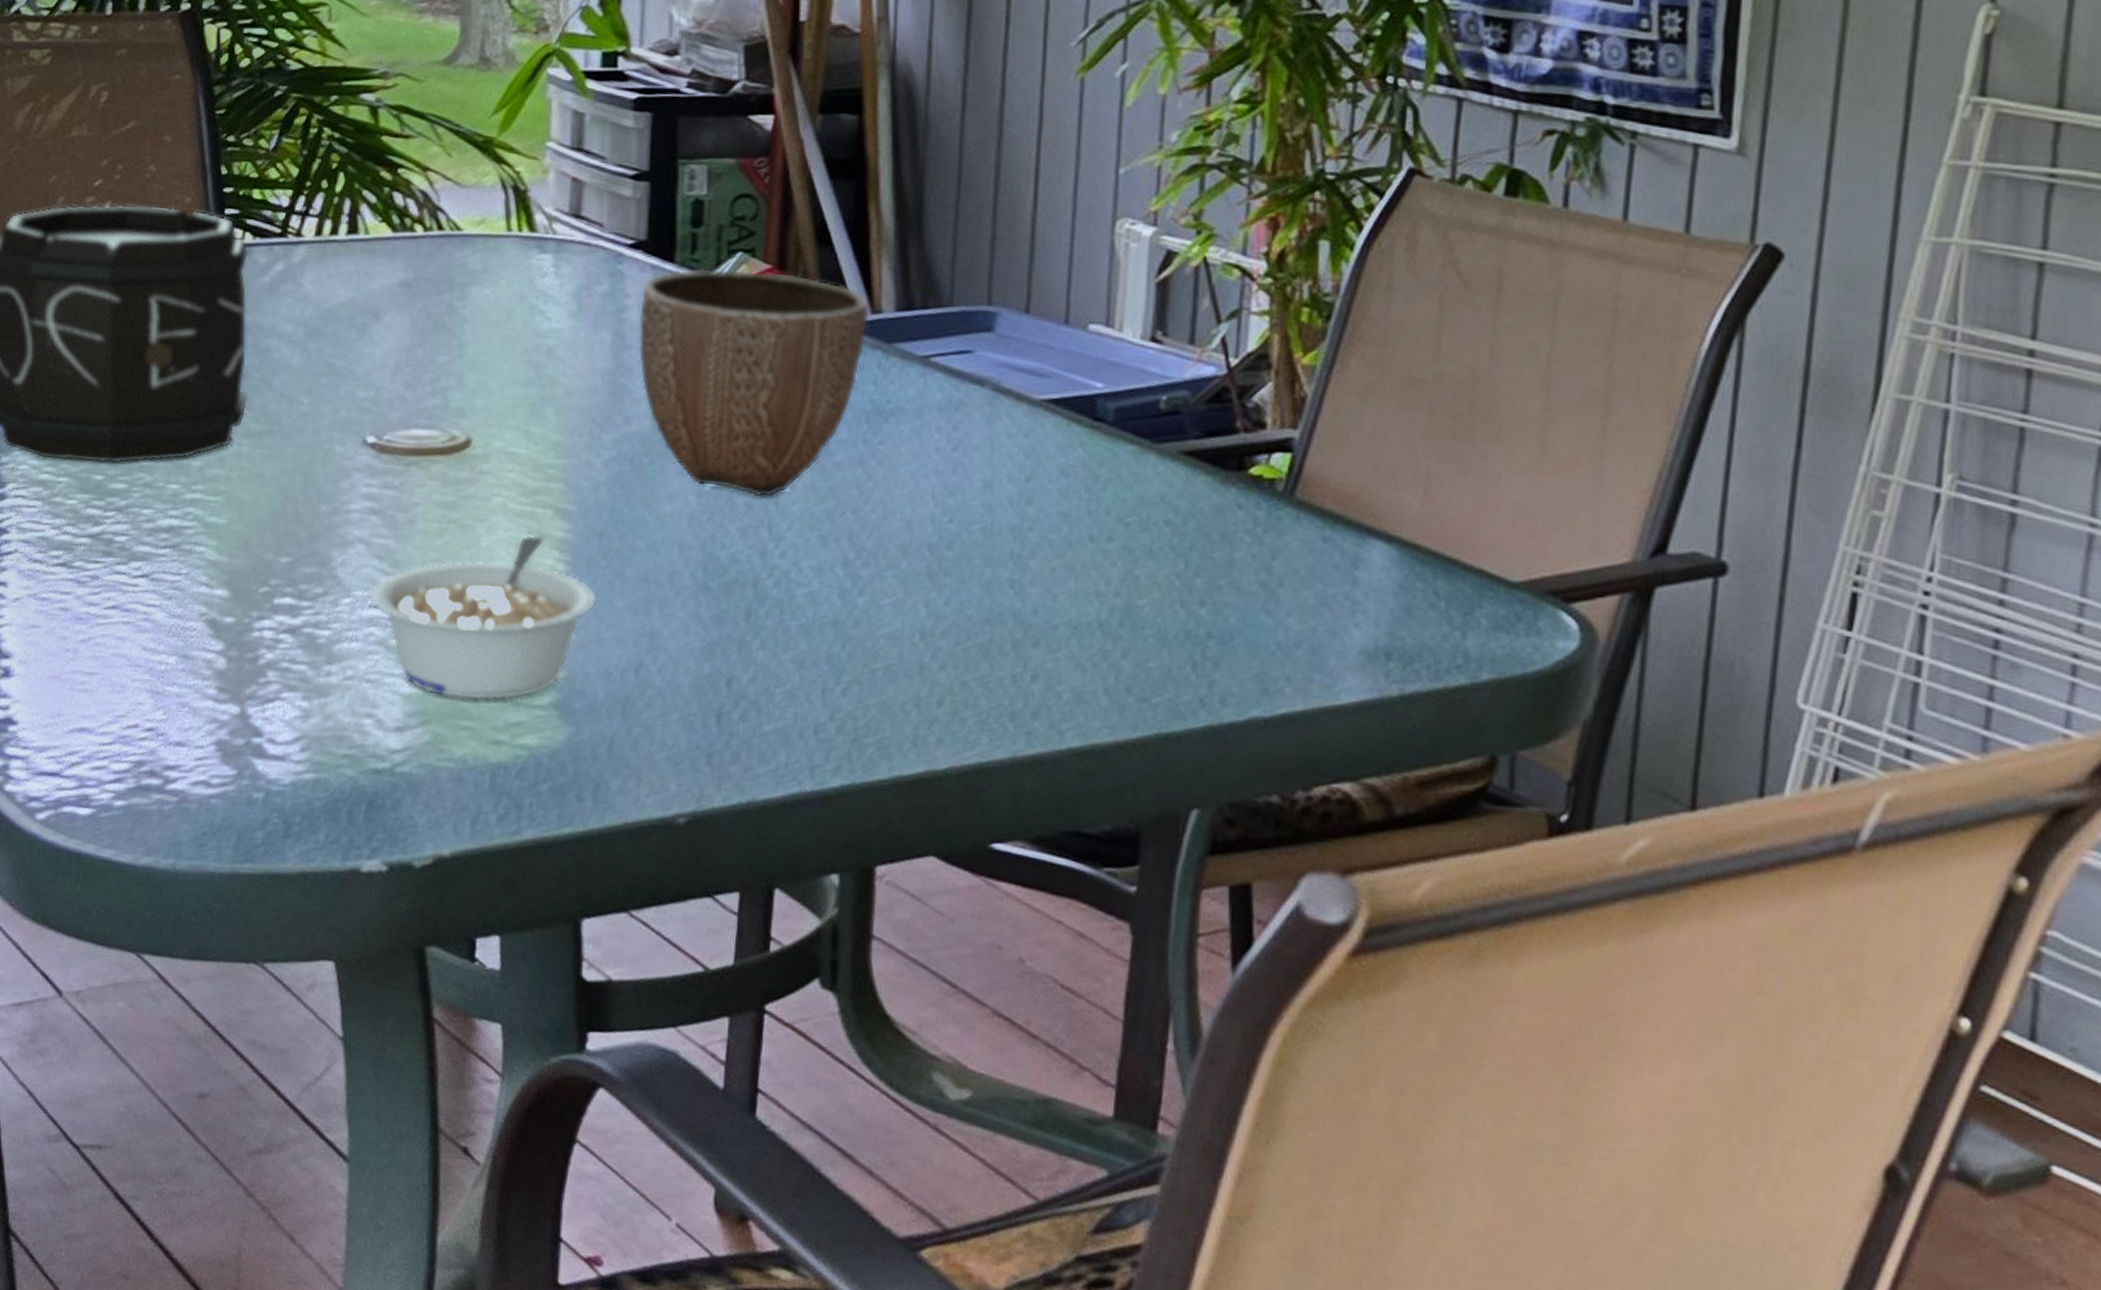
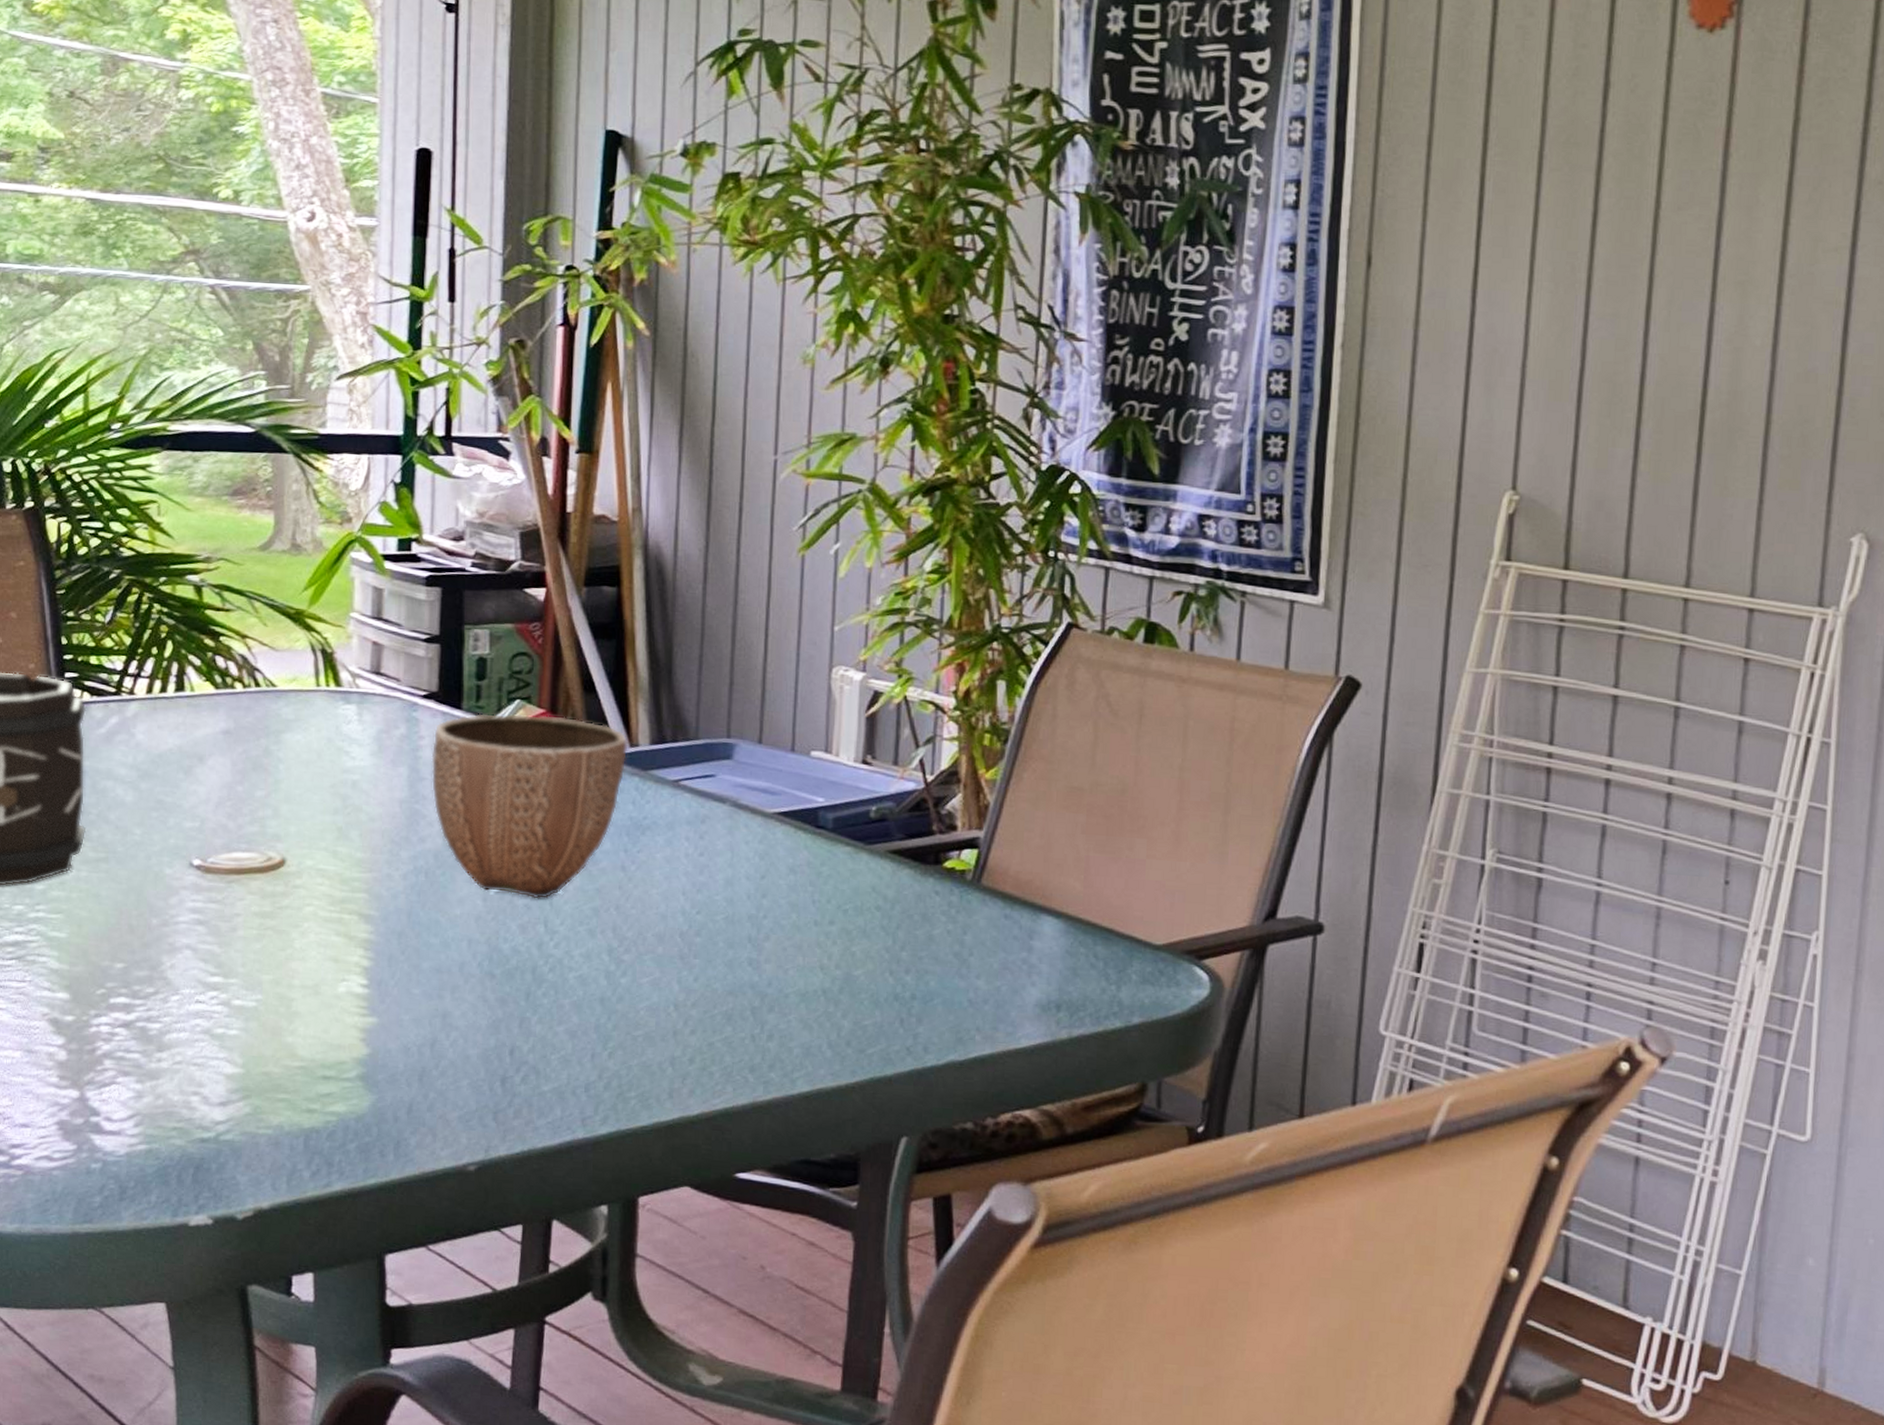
legume: present [368,534,597,701] -> none [195,936,397,1077]

